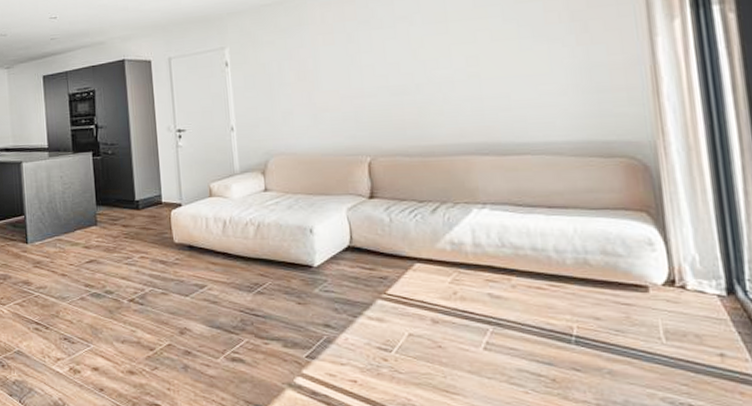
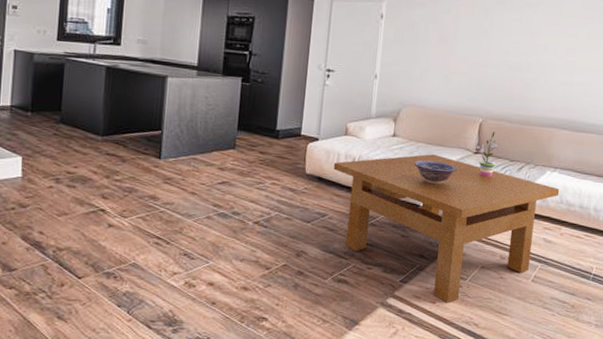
table: none [203,205,498,381] -> present [333,154,560,303]
decorative bowl: none [295,212,350,239] -> present [414,160,457,184]
potted plant: none [367,170,401,225] -> present [473,132,500,177]

